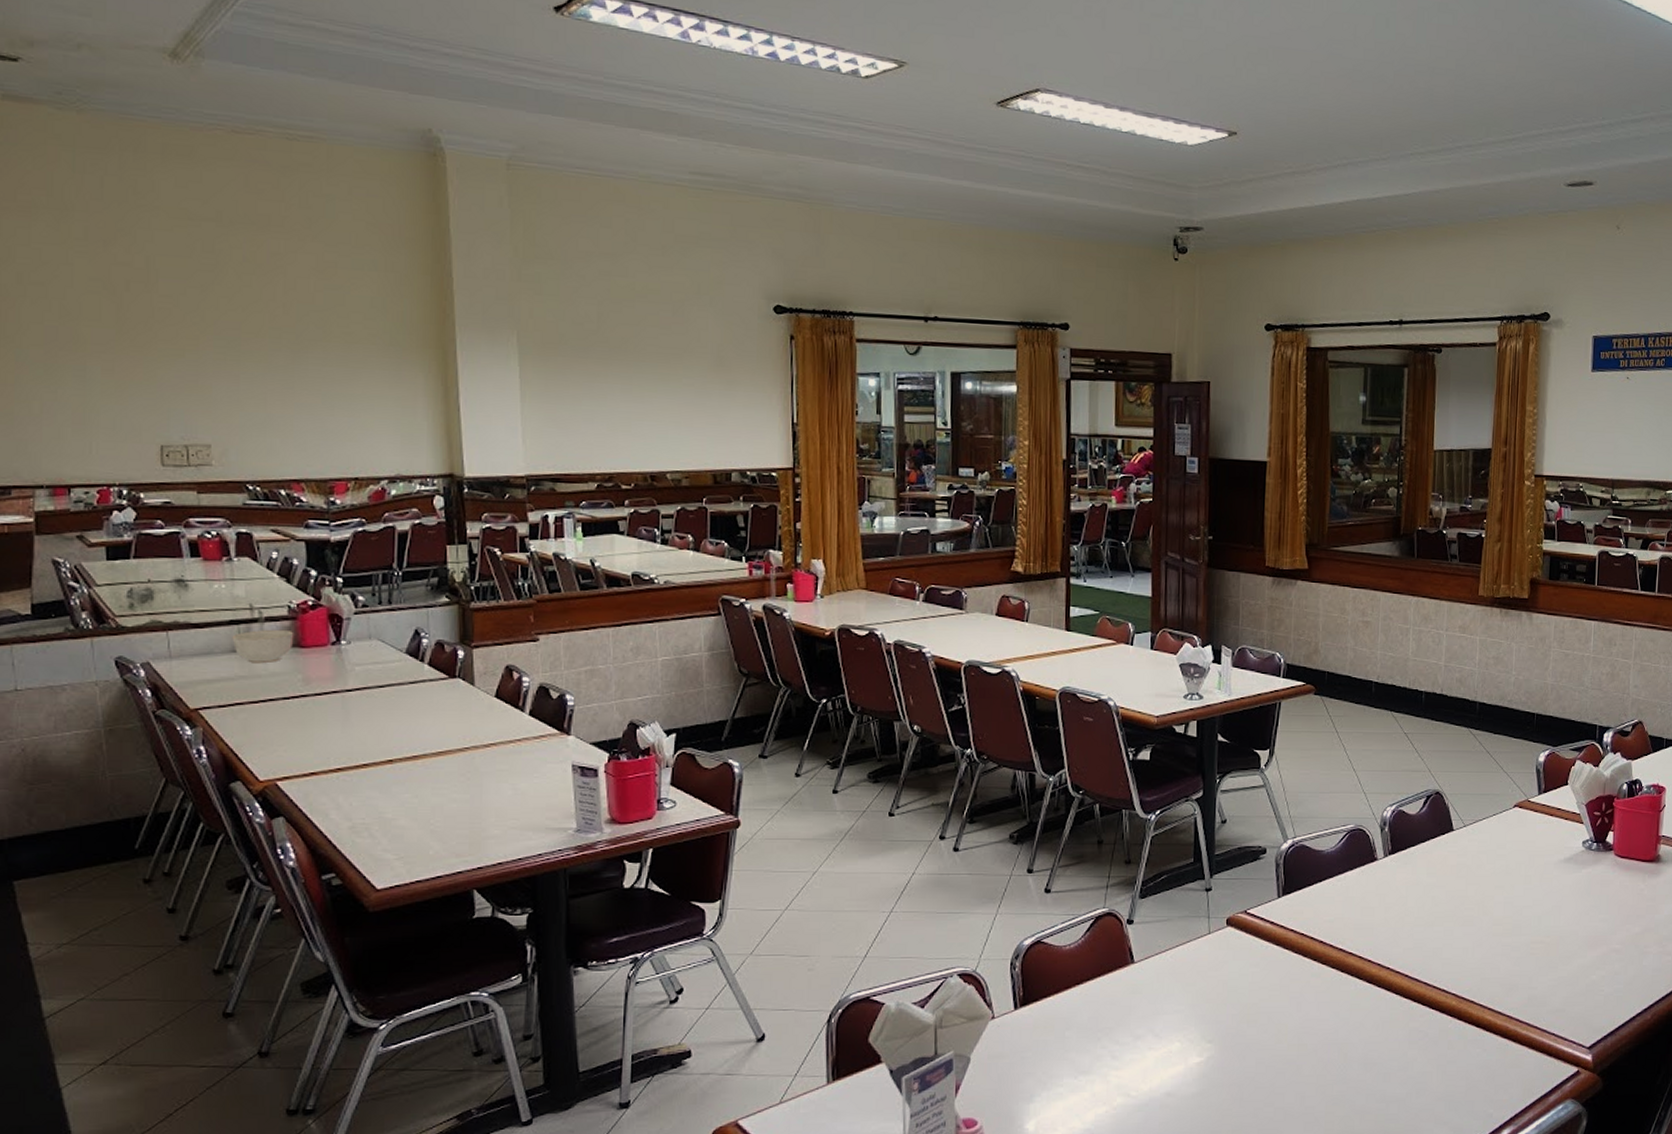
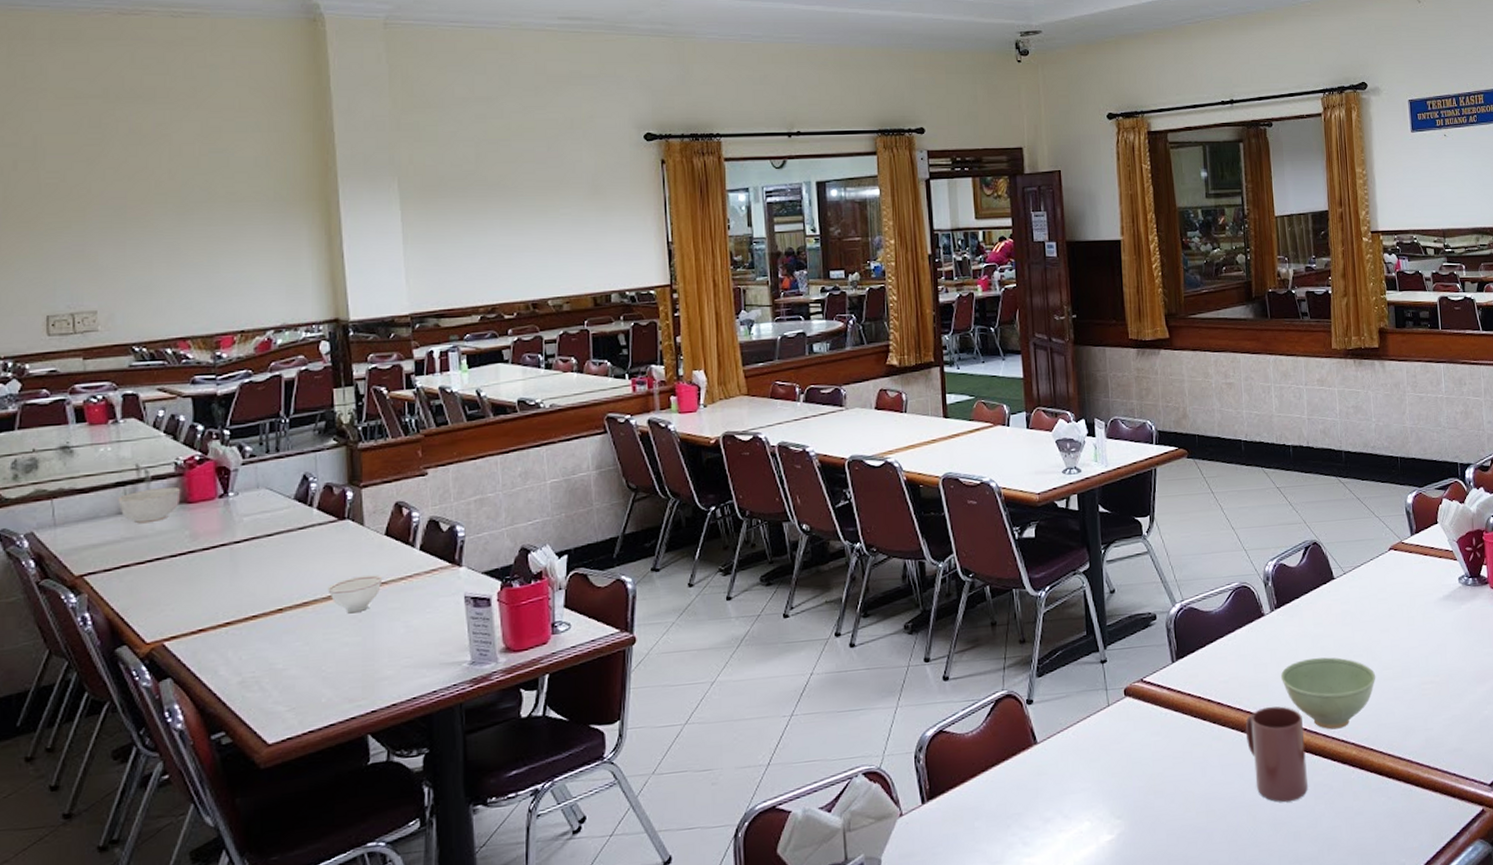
bowl: none [437,734,492,771] -> present [328,574,383,614]
cup: none [1345,950,1405,1043] -> present [1245,706,1308,802]
bowl: none [1388,907,1485,978] -> present [1281,657,1376,730]

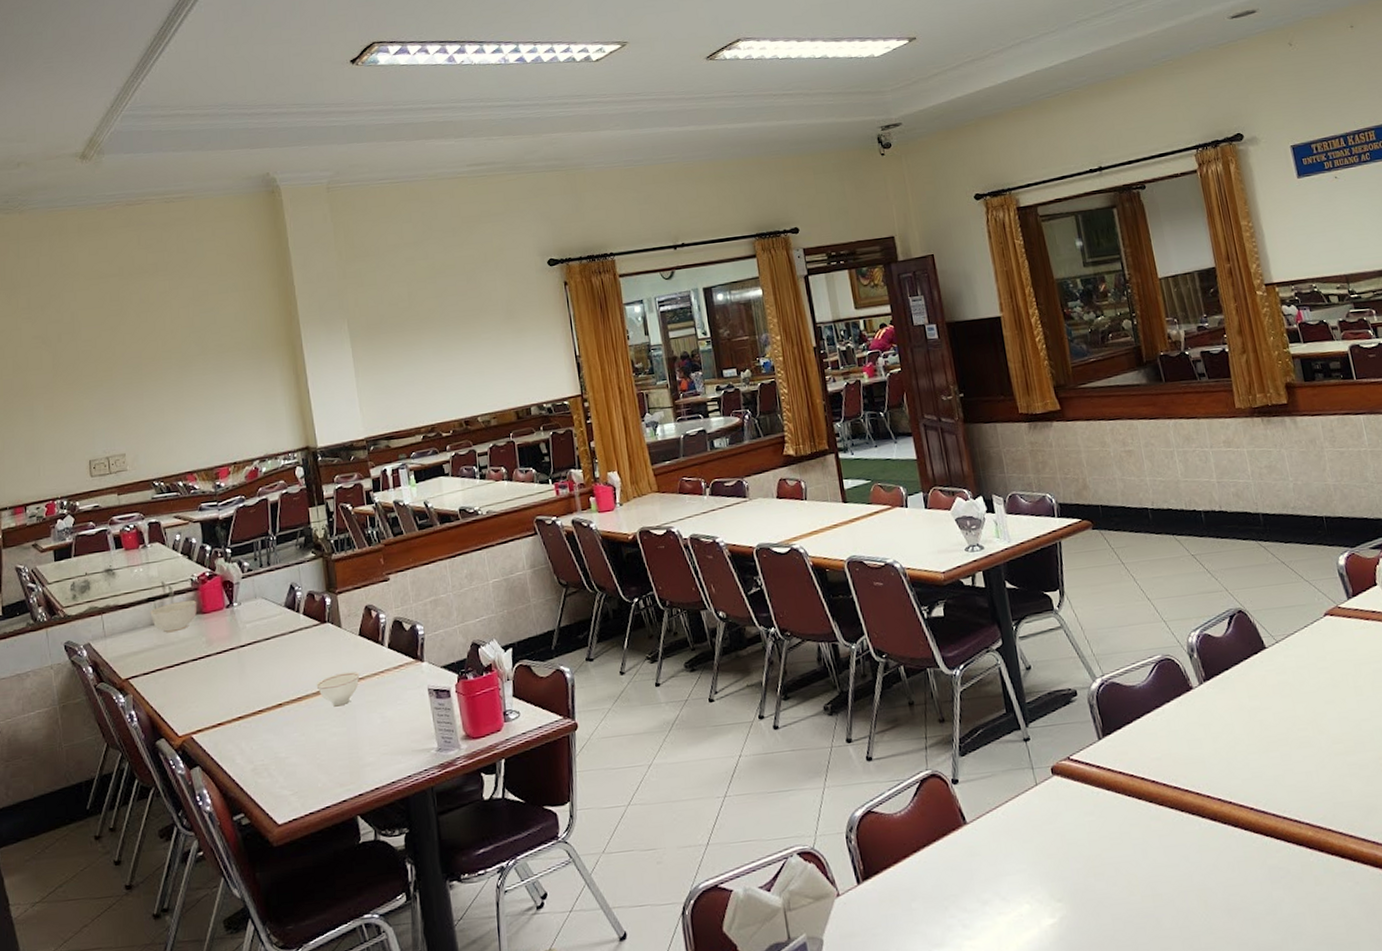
cup: present [1245,706,1308,802] -> none [1185,784,1262,886]
bowl: present [1281,657,1376,730] -> none [1218,731,1326,809]

